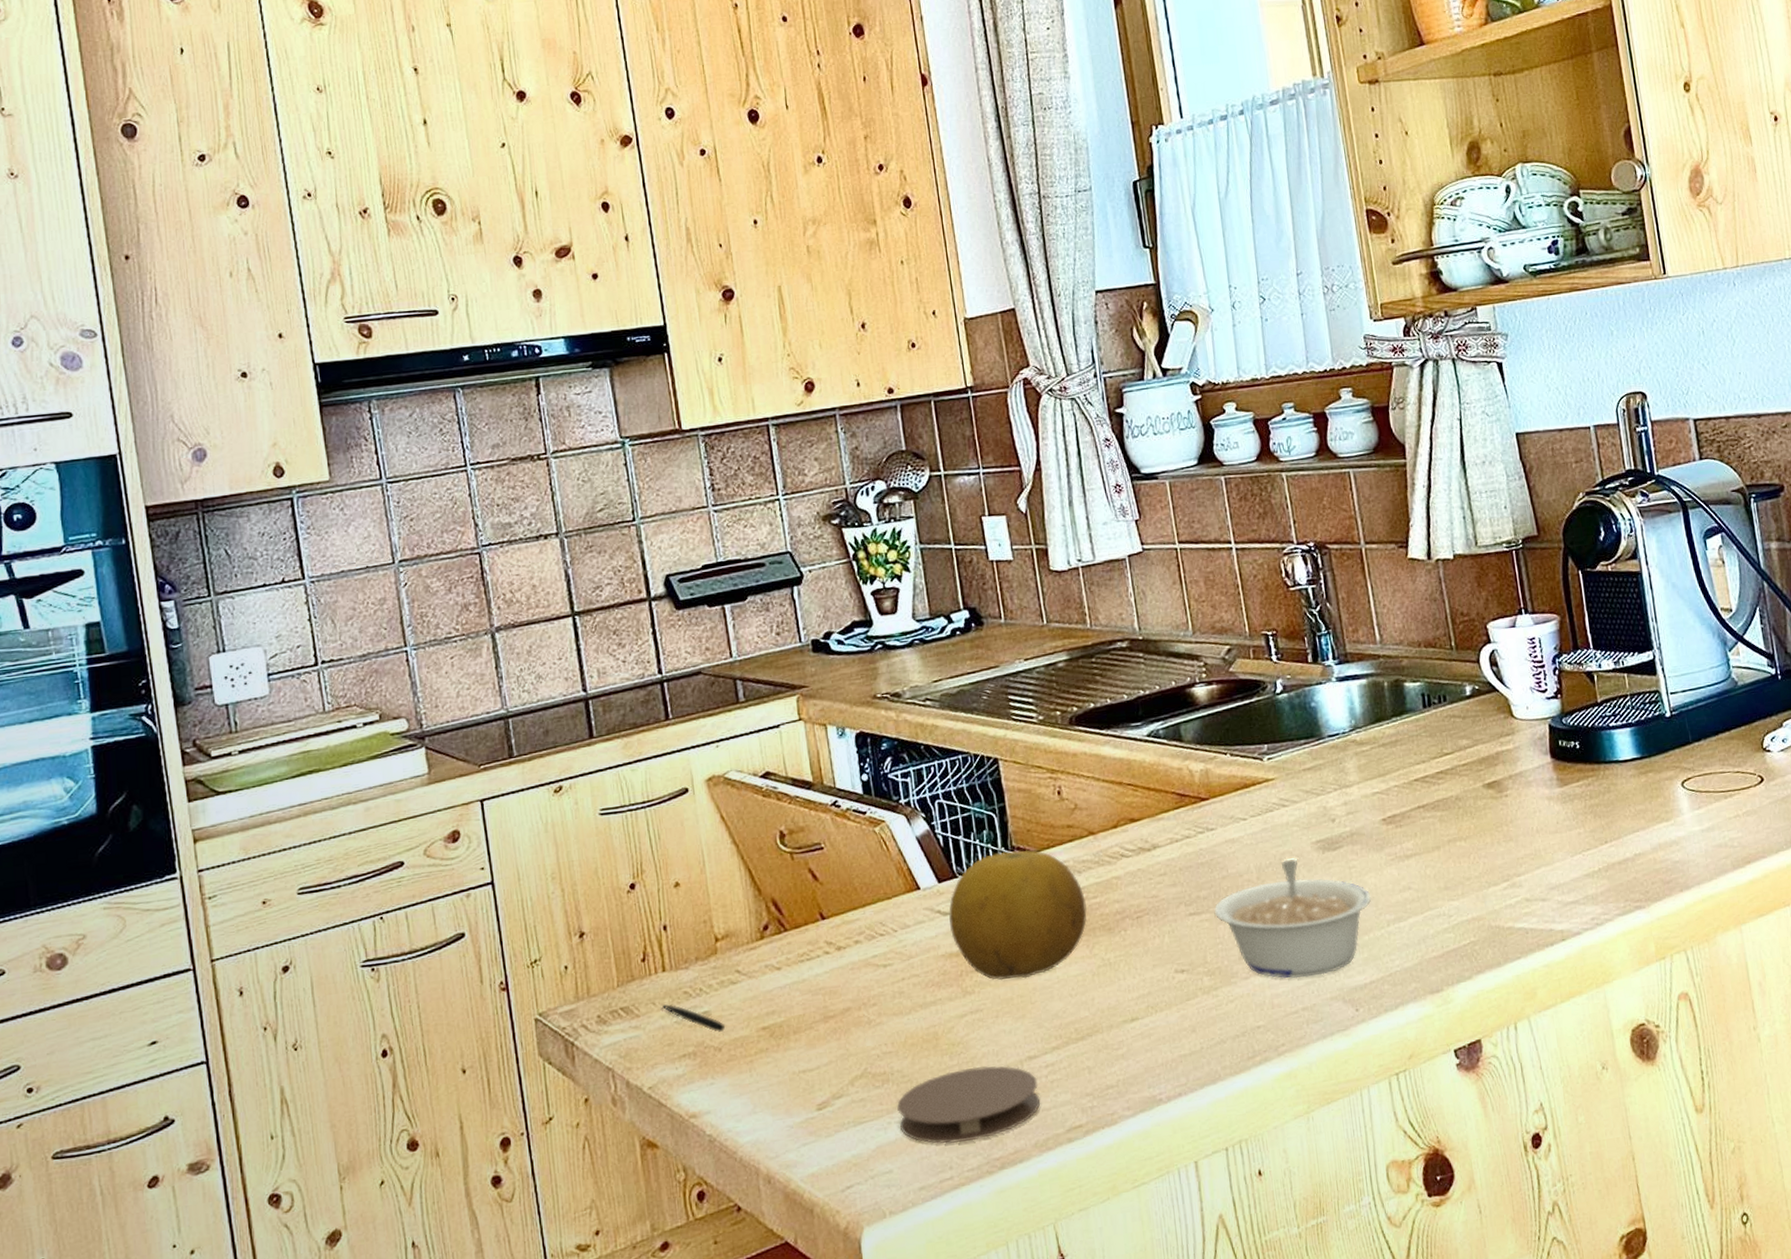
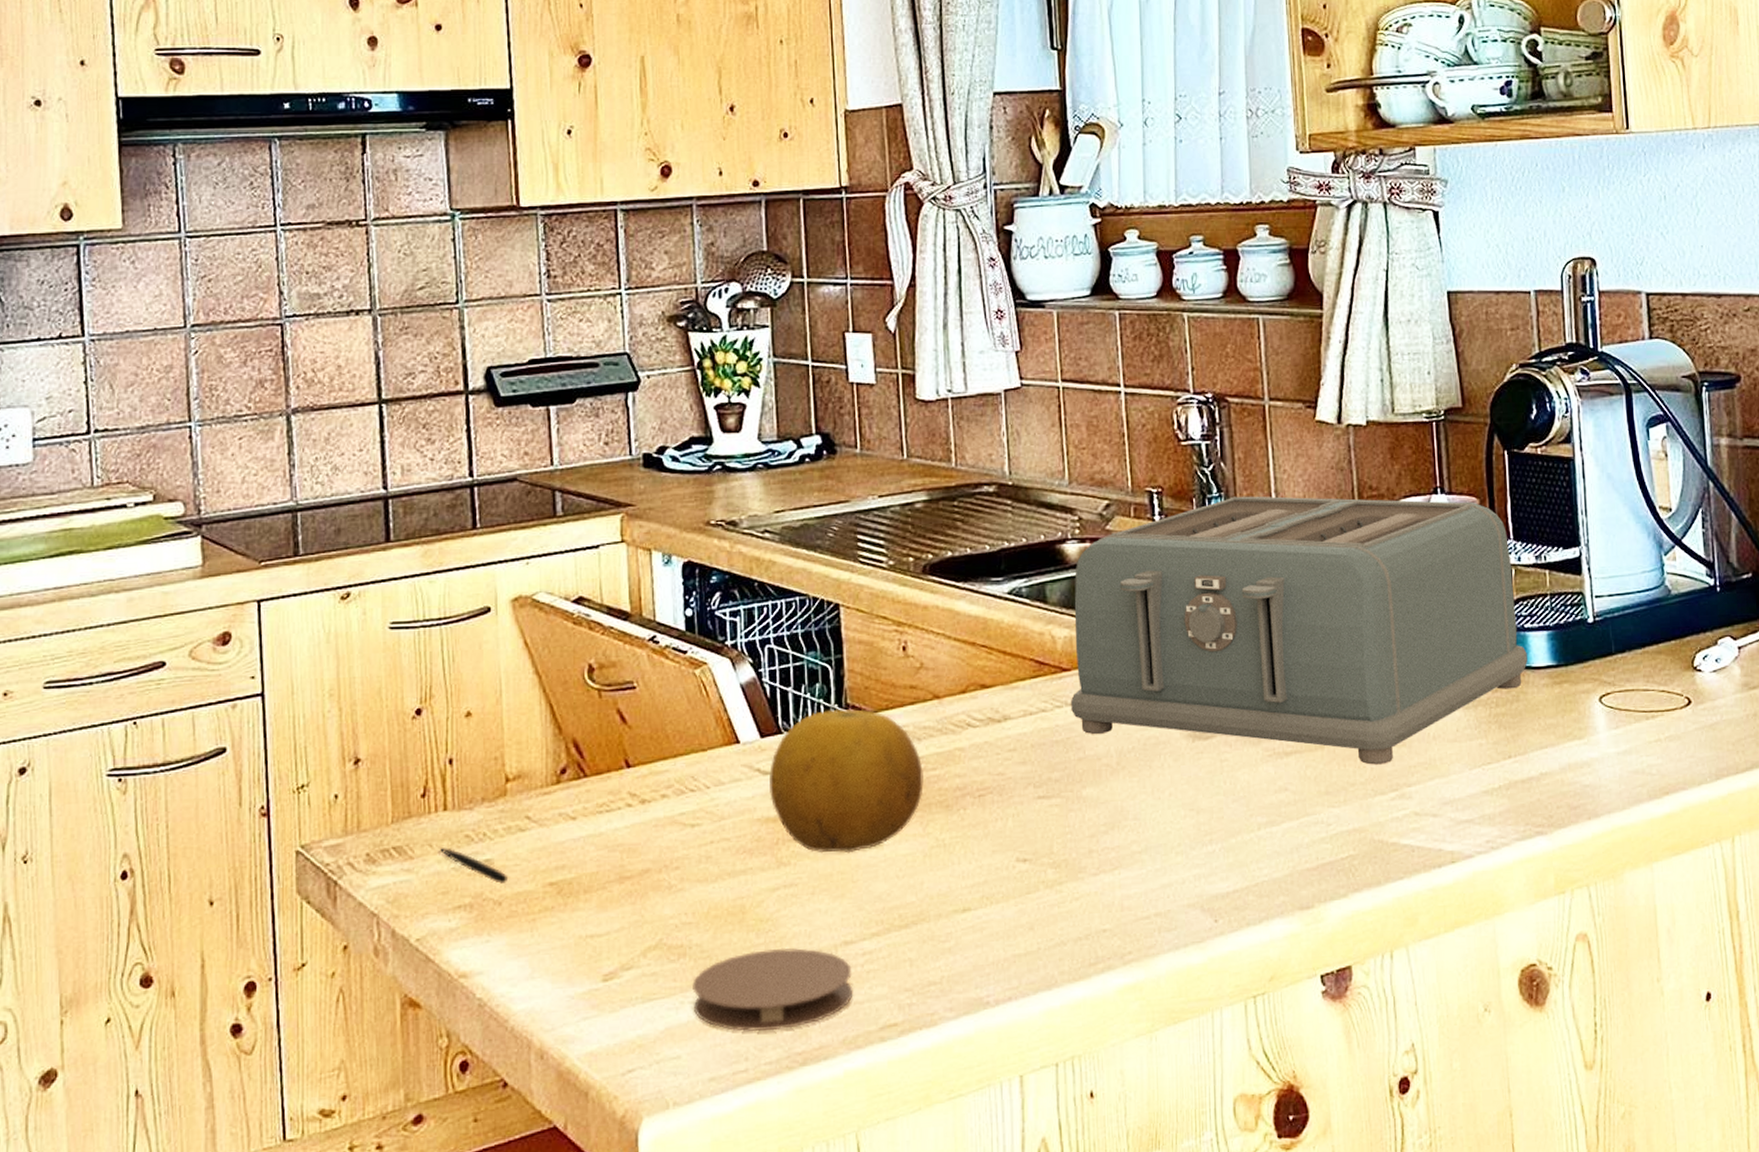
toaster: none [1205,619,1615,860] -> present [1071,496,1528,765]
legume: present [1214,858,1371,979] -> none [1066,745,1242,880]

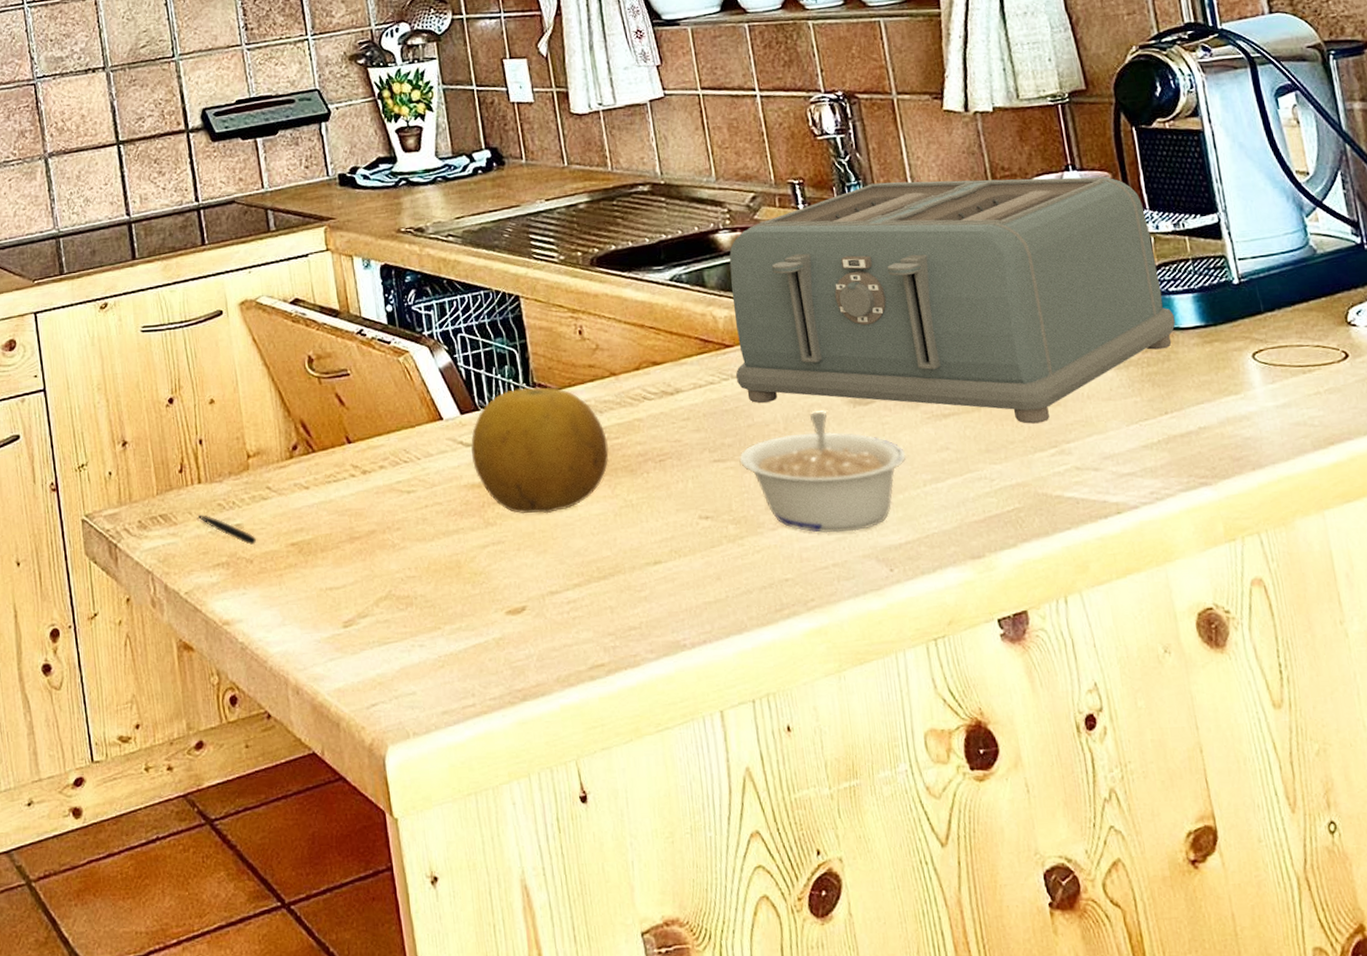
coaster: present [693,947,853,1032] -> none [420,597,563,672]
legume: none [1066,745,1242,880] -> present [739,411,906,534]

